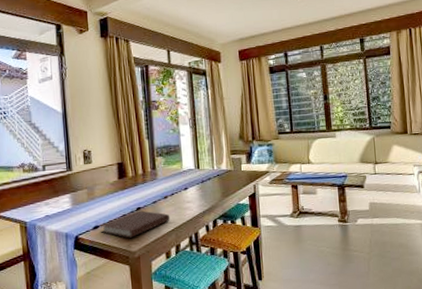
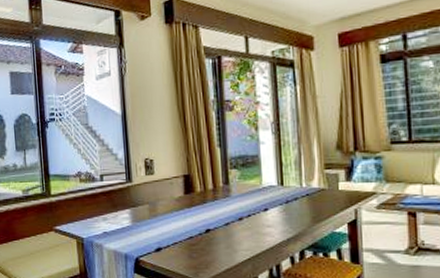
notebook: present [99,210,171,238] -> none [162,233,246,265]

